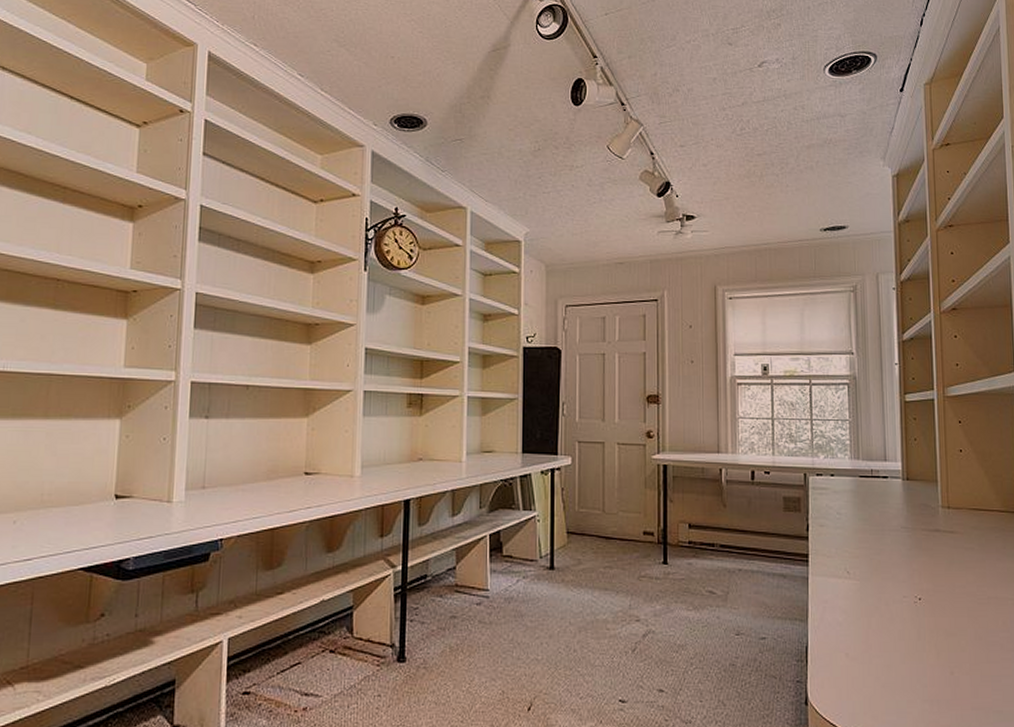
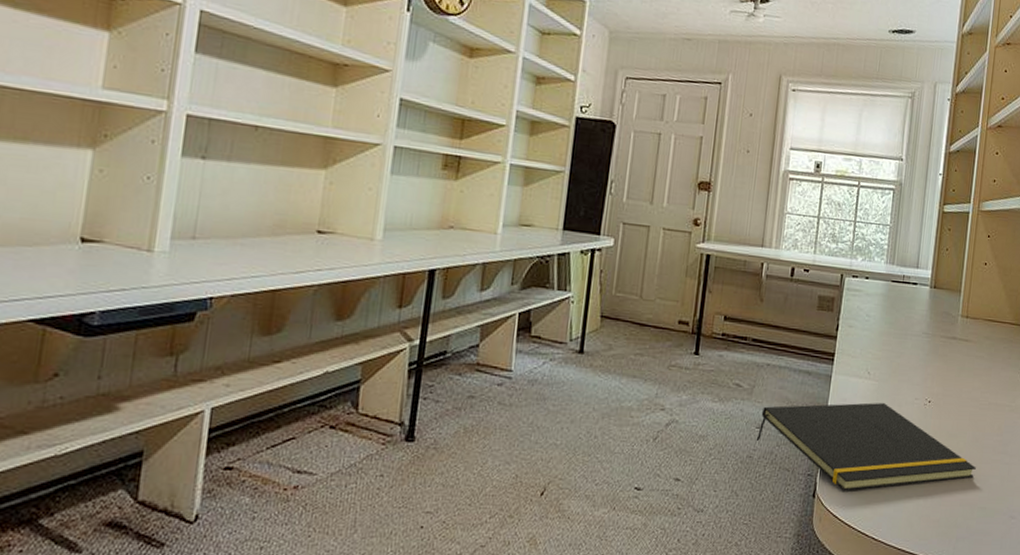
notepad: none [737,603,984,698] -> present [756,402,976,491]

